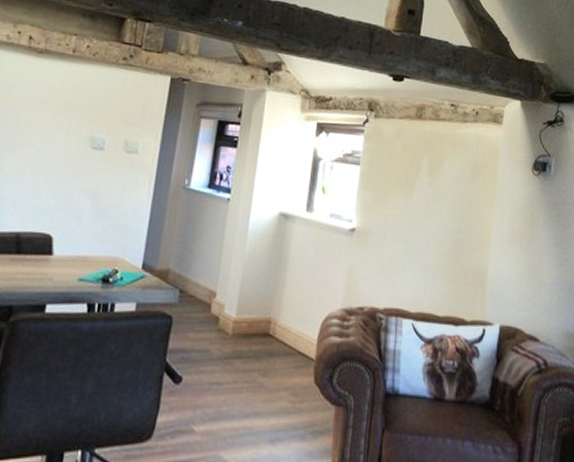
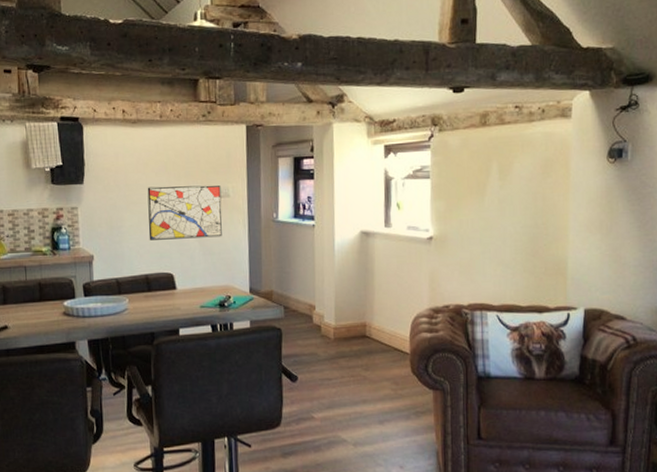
wall art: none [30,128,130,199] -> present [147,185,222,240]

